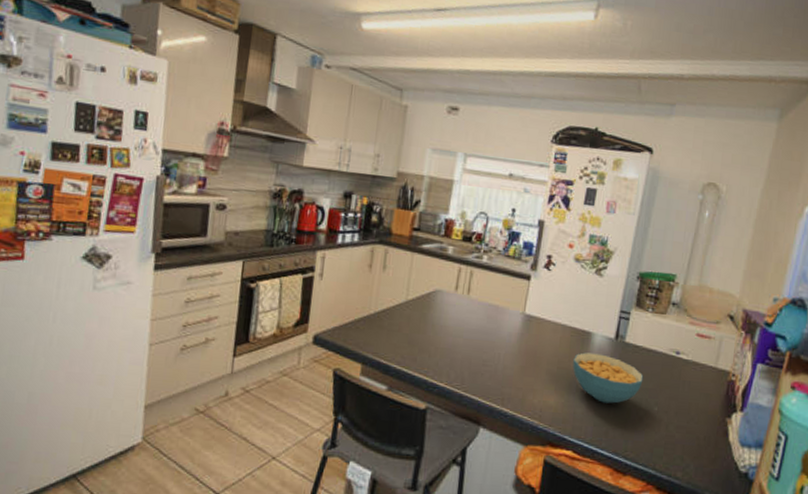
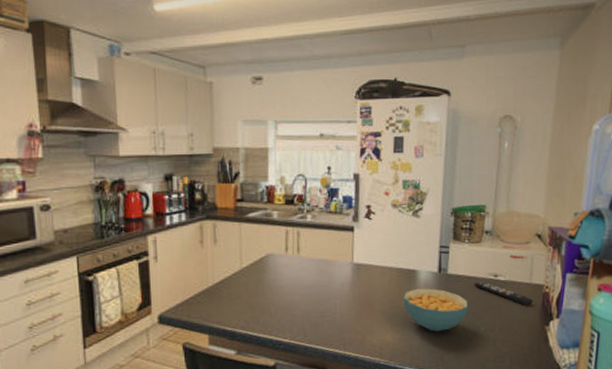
remote control: none [652,356,717,392] -> present [473,282,534,306]

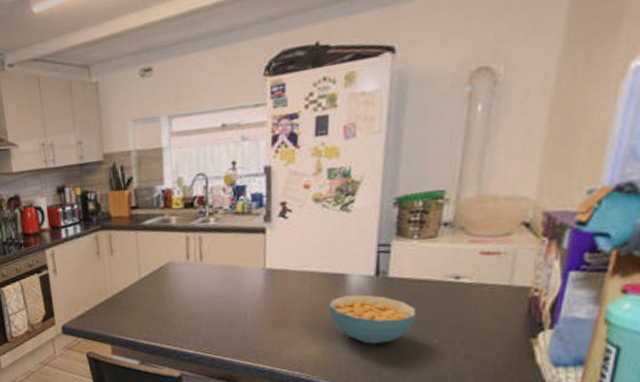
remote control: present [473,282,534,306] -> none [424,285,514,314]

